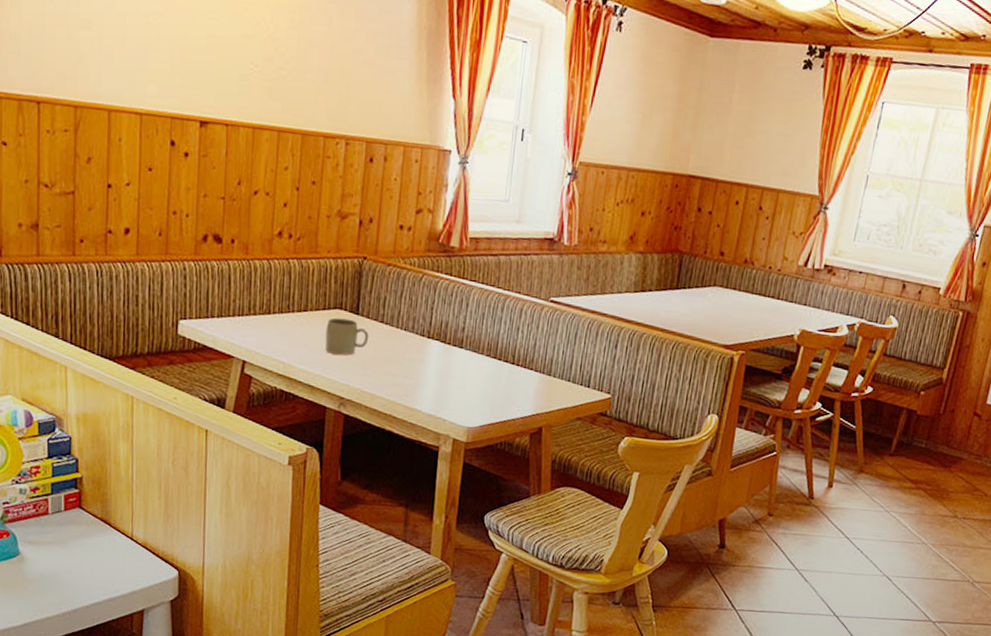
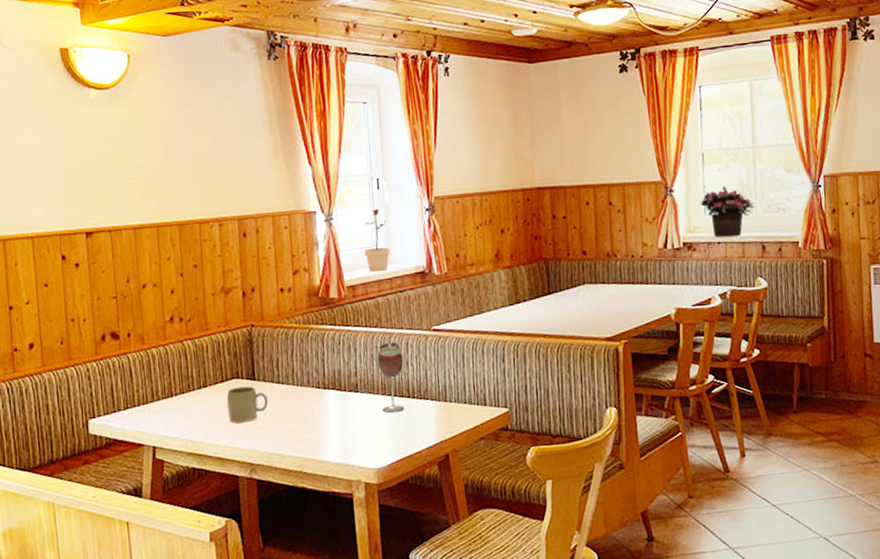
wineglass: none [484,304,515,376] -> present [377,342,404,413]
potted flower: none [494,161,523,230] -> present [363,209,391,273]
potted flower: none [852,215,907,271] -> present [700,186,755,238]

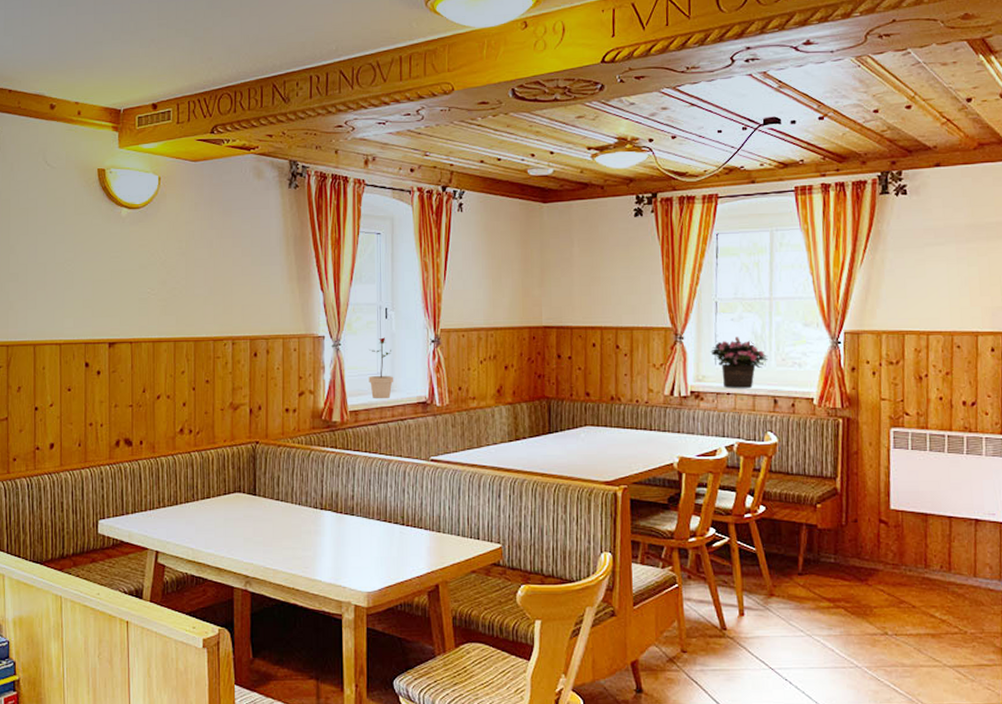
mug: present [226,386,269,423] -> none [228,500,267,535]
wineglass: present [377,342,404,413] -> none [374,469,400,538]

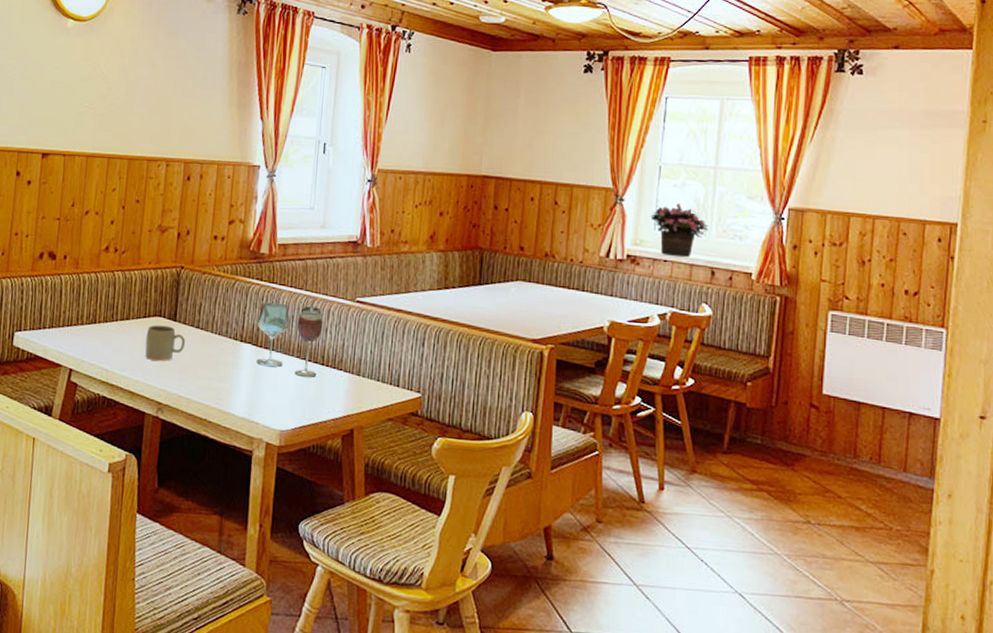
mug: none [228,500,267,535] -> present [145,325,186,361]
wine glass: none [335,468,368,532] -> present [256,302,291,367]
potted flower: present [369,337,394,399] -> none [301,172,327,235]
wineglass: none [374,469,400,538] -> present [294,306,323,377]

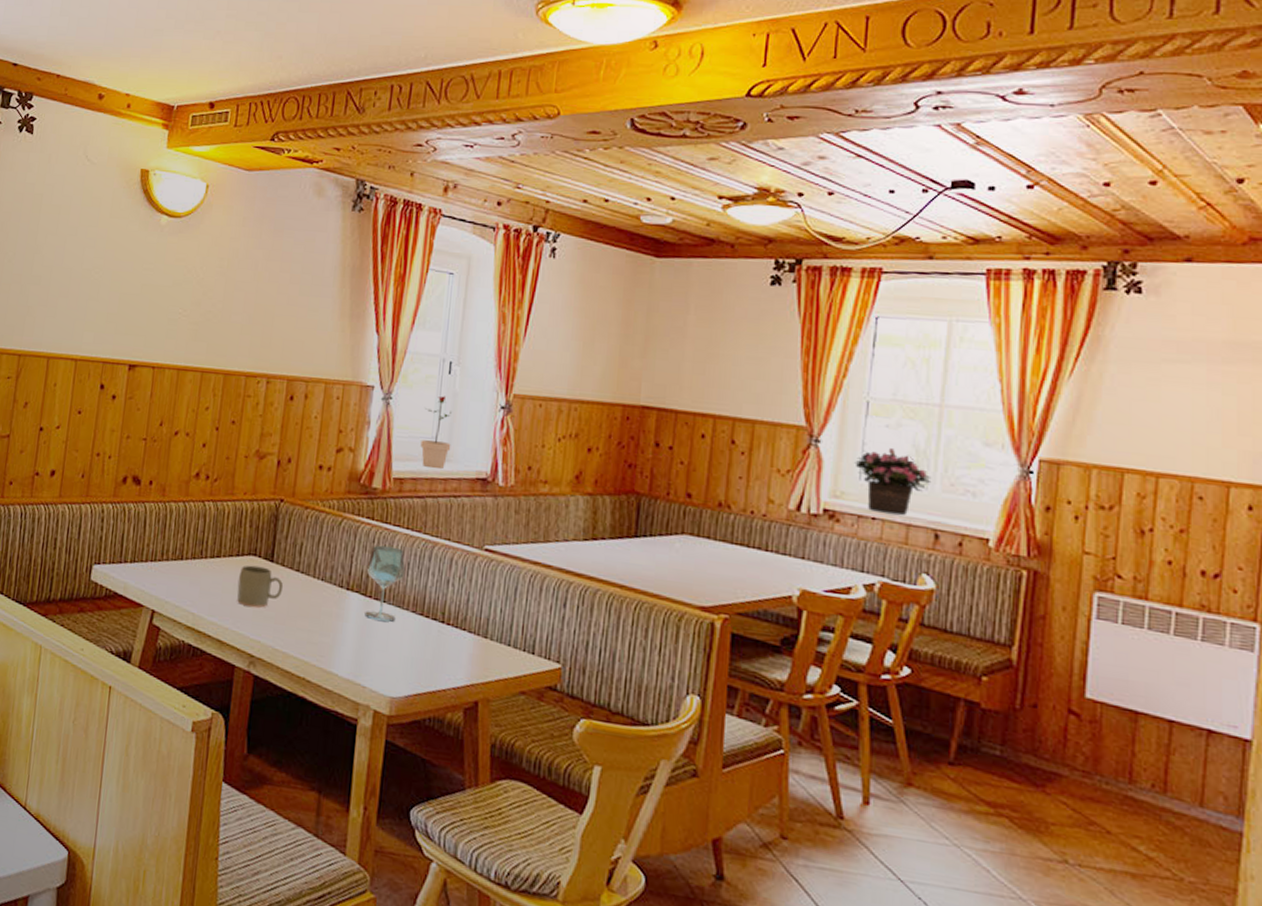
wineglass: present [294,306,323,377] -> none [409,552,445,637]
potted flower: none [301,172,327,235] -> present [420,395,451,470]

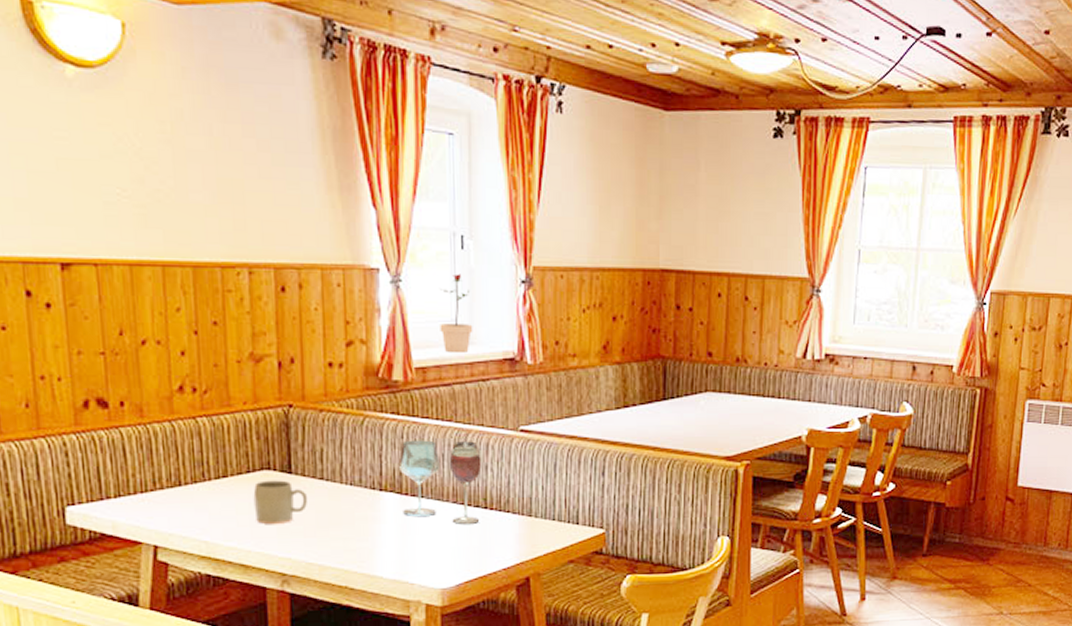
wineglass: none [409,552,445,637] -> present [449,441,482,524]
potted flower: present [855,448,932,516] -> none [850,292,911,353]

